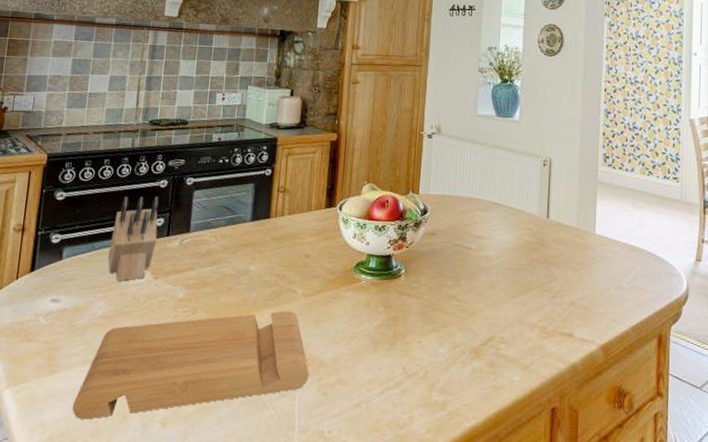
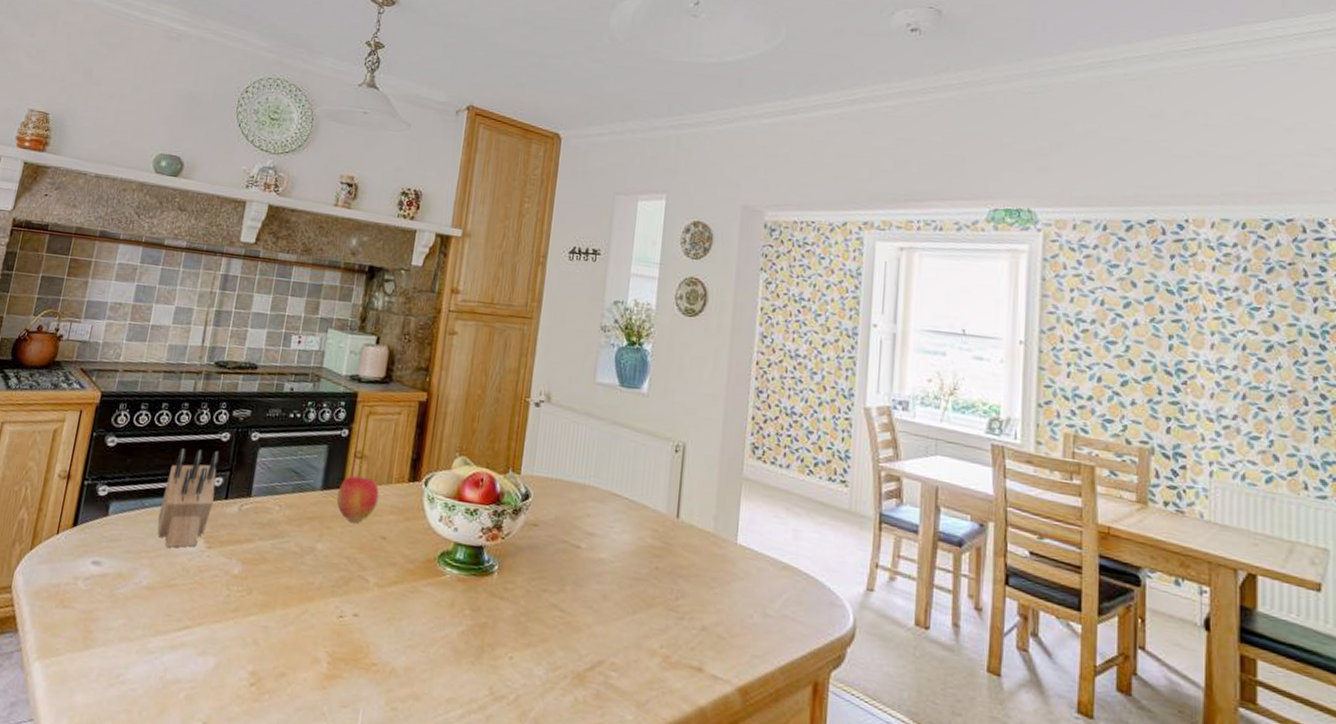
cutting board: present [72,311,309,420] -> none [105,601,377,708]
apple: none [265,206,301,245] -> present [336,475,380,523]

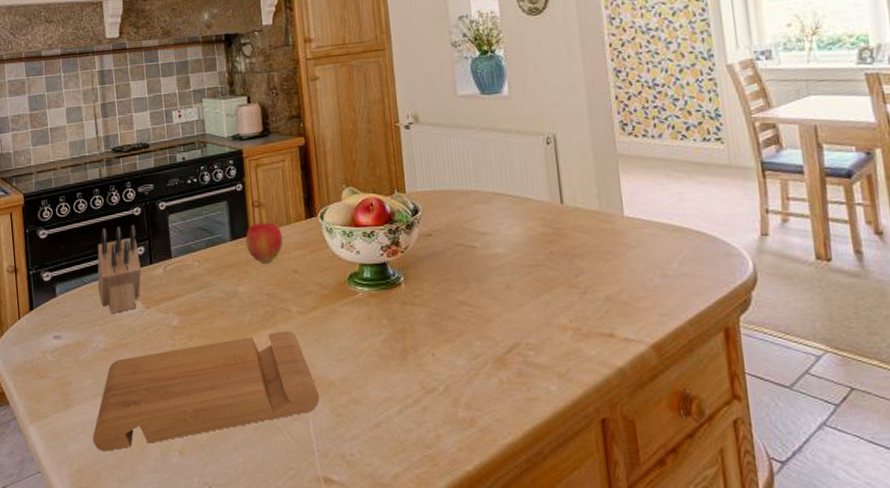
cutting board: none [105,601,377,708] -> present [92,331,319,451]

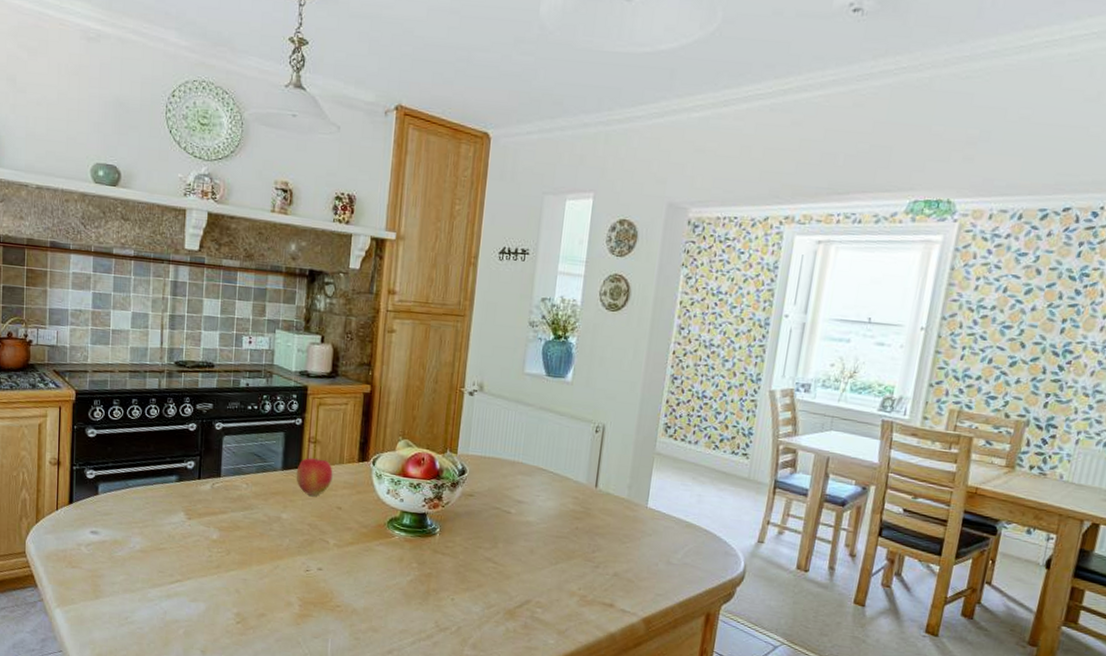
cutting board: present [92,331,319,451] -> none [118,559,341,642]
knife block: present [97,224,141,313] -> none [142,438,189,519]

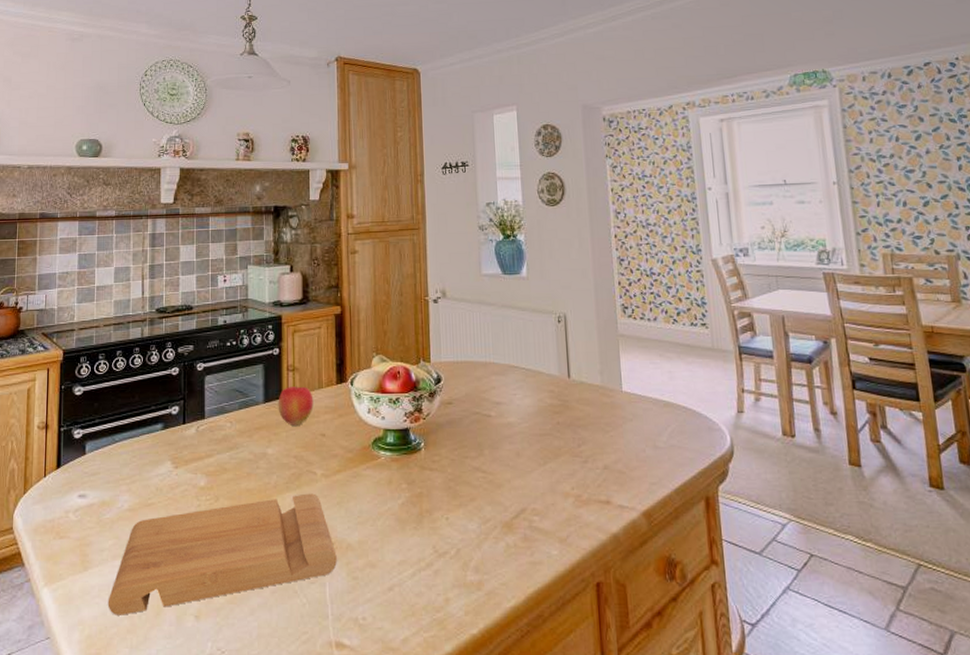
cutting board: none [118,559,341,642] -> present [107,493,337,615]

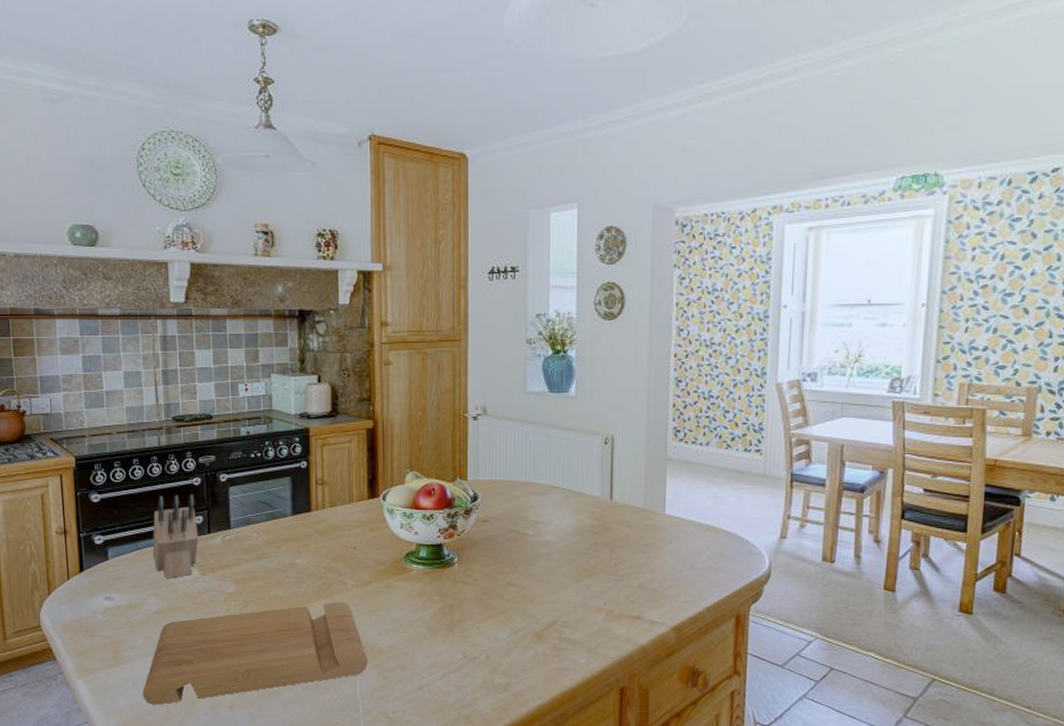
knife block: none [128,384,173,472] -> present [152,494,198,578]
apple: present [278,385,314,426] -> none [306,499,344,538]

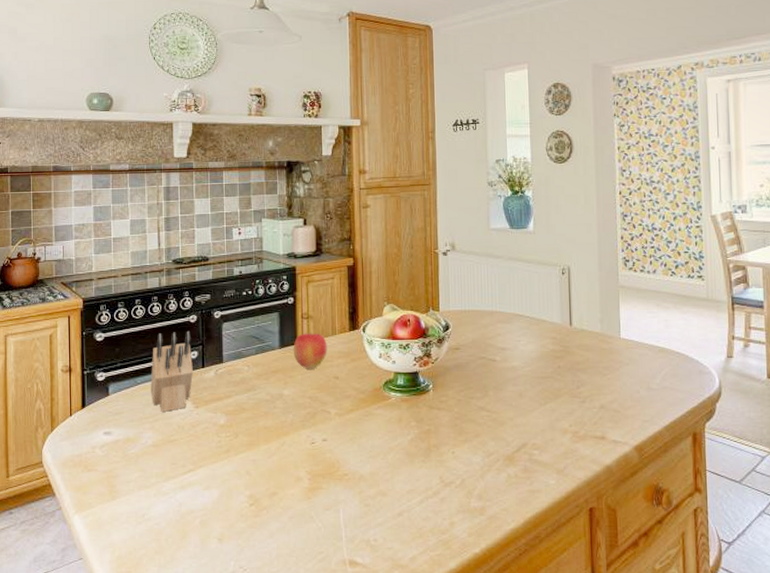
cutting board: present [142,602,368,705] -> none [136,430,350,539]
apple: none [306,499,344,538] -> present [293,332,327,369]

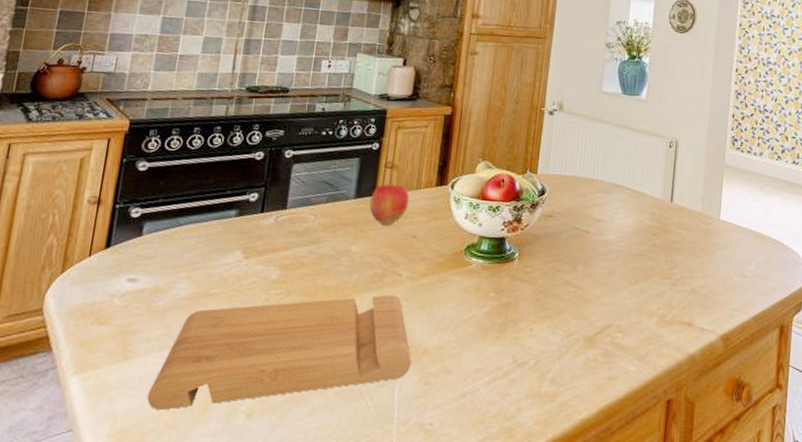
cutting board: none [136,430,350,539] -> present [147,295,411,410]
knife block: present [150,330,193,412] -> none [194,169,254,260]

